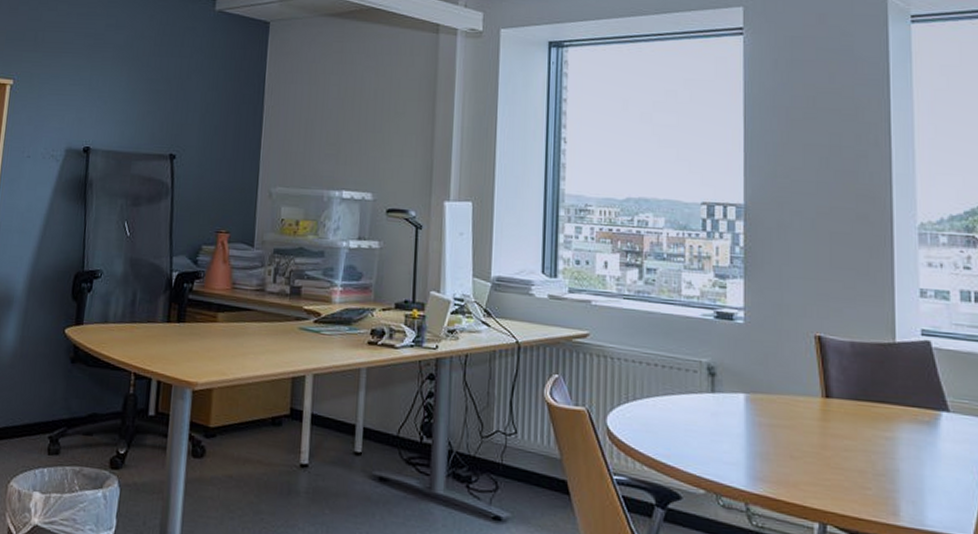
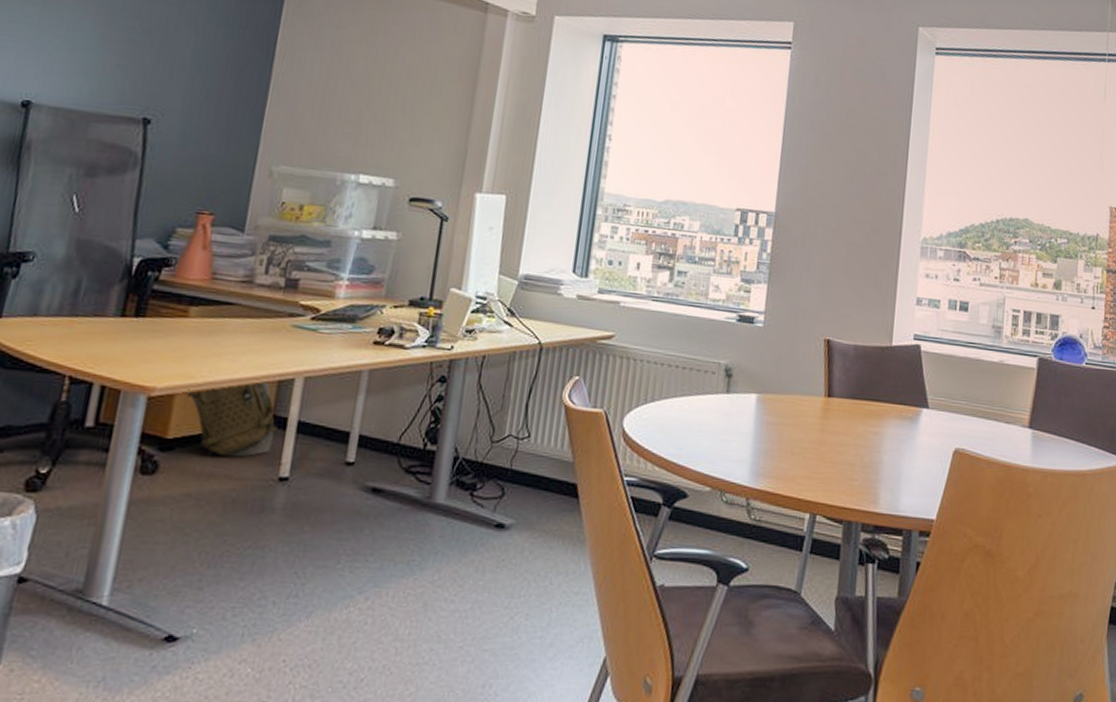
backpack: none [220,377,296,445] -> present [185,380,278,458]

